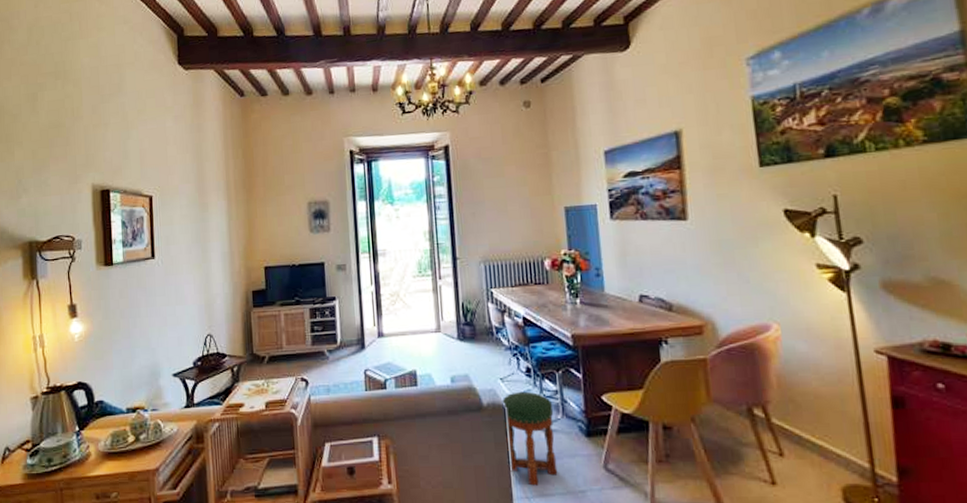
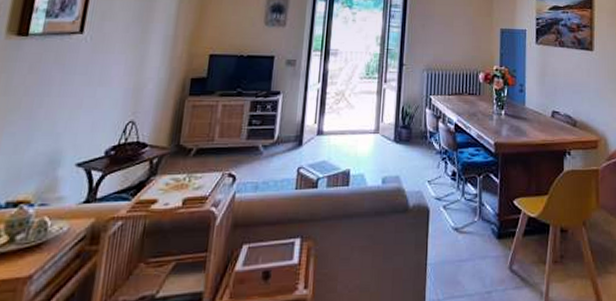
stool: present [502,391,558,486] -> none [425,194,472,288]

